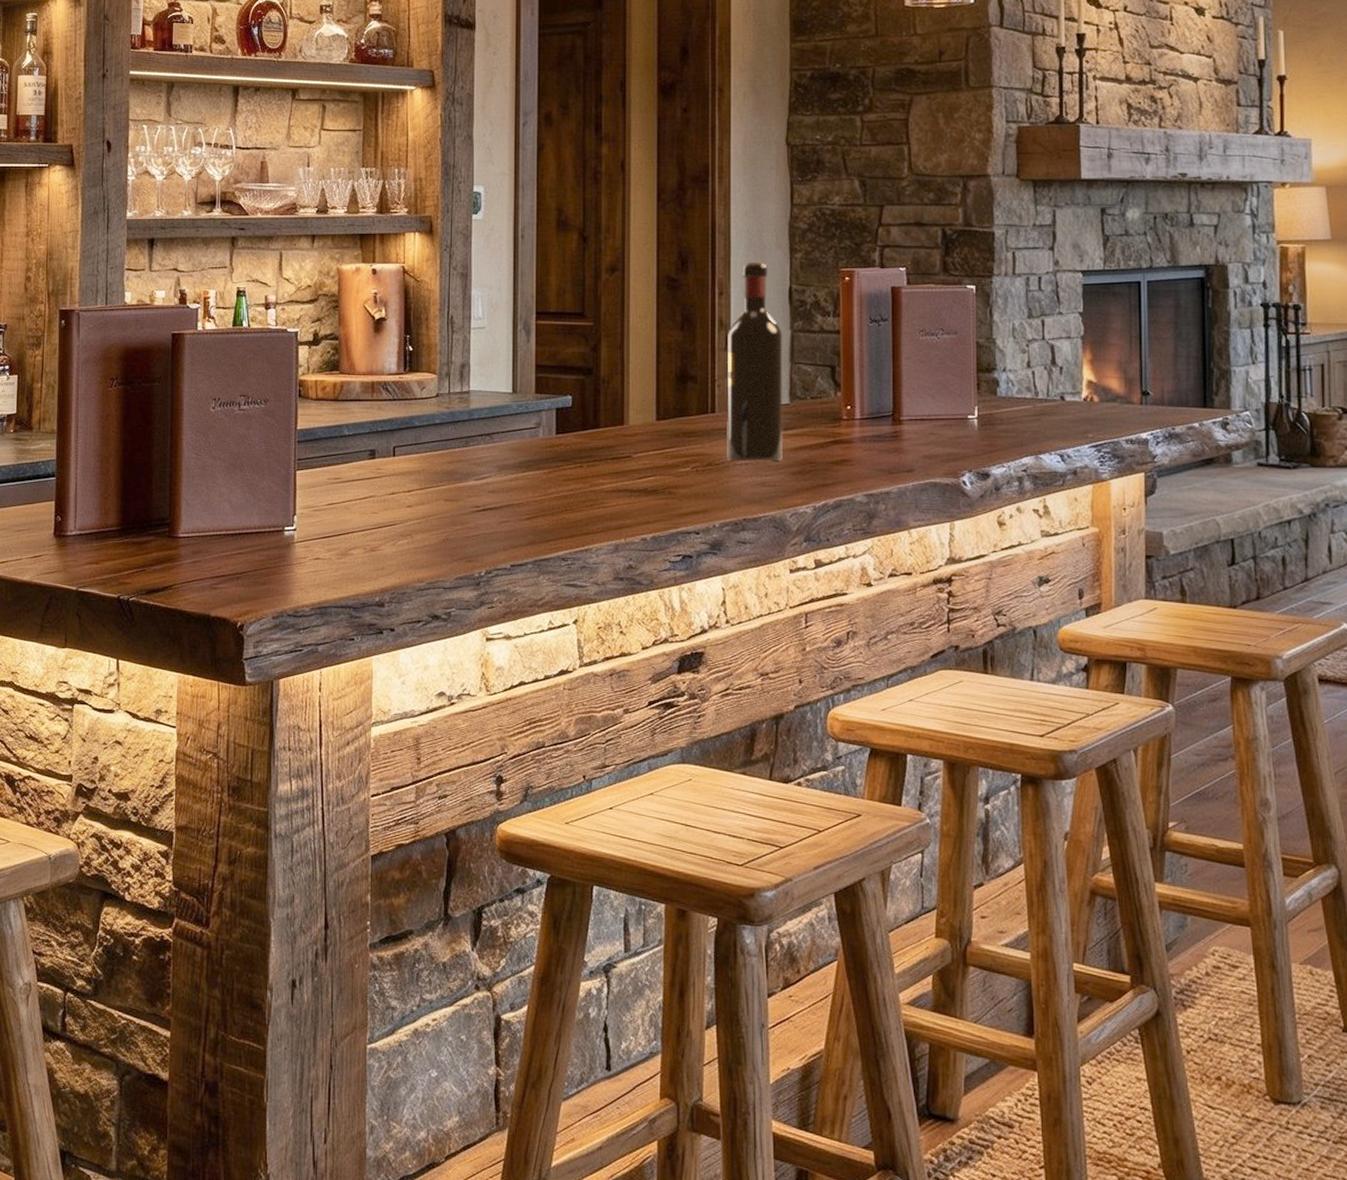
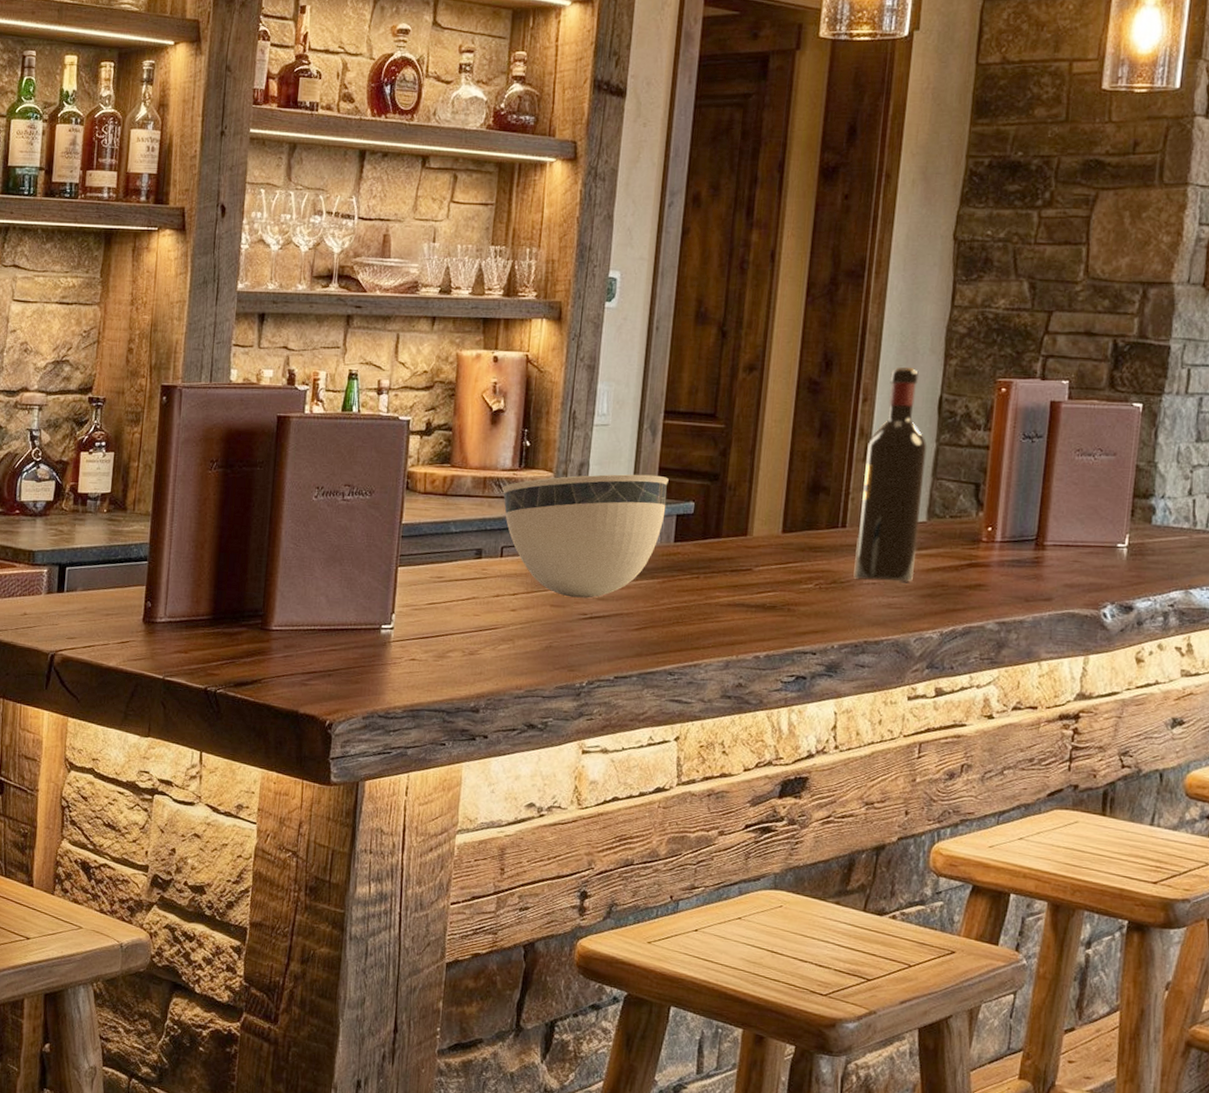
bowl: none [389,372,546,492] -> present [501,474,669,598]

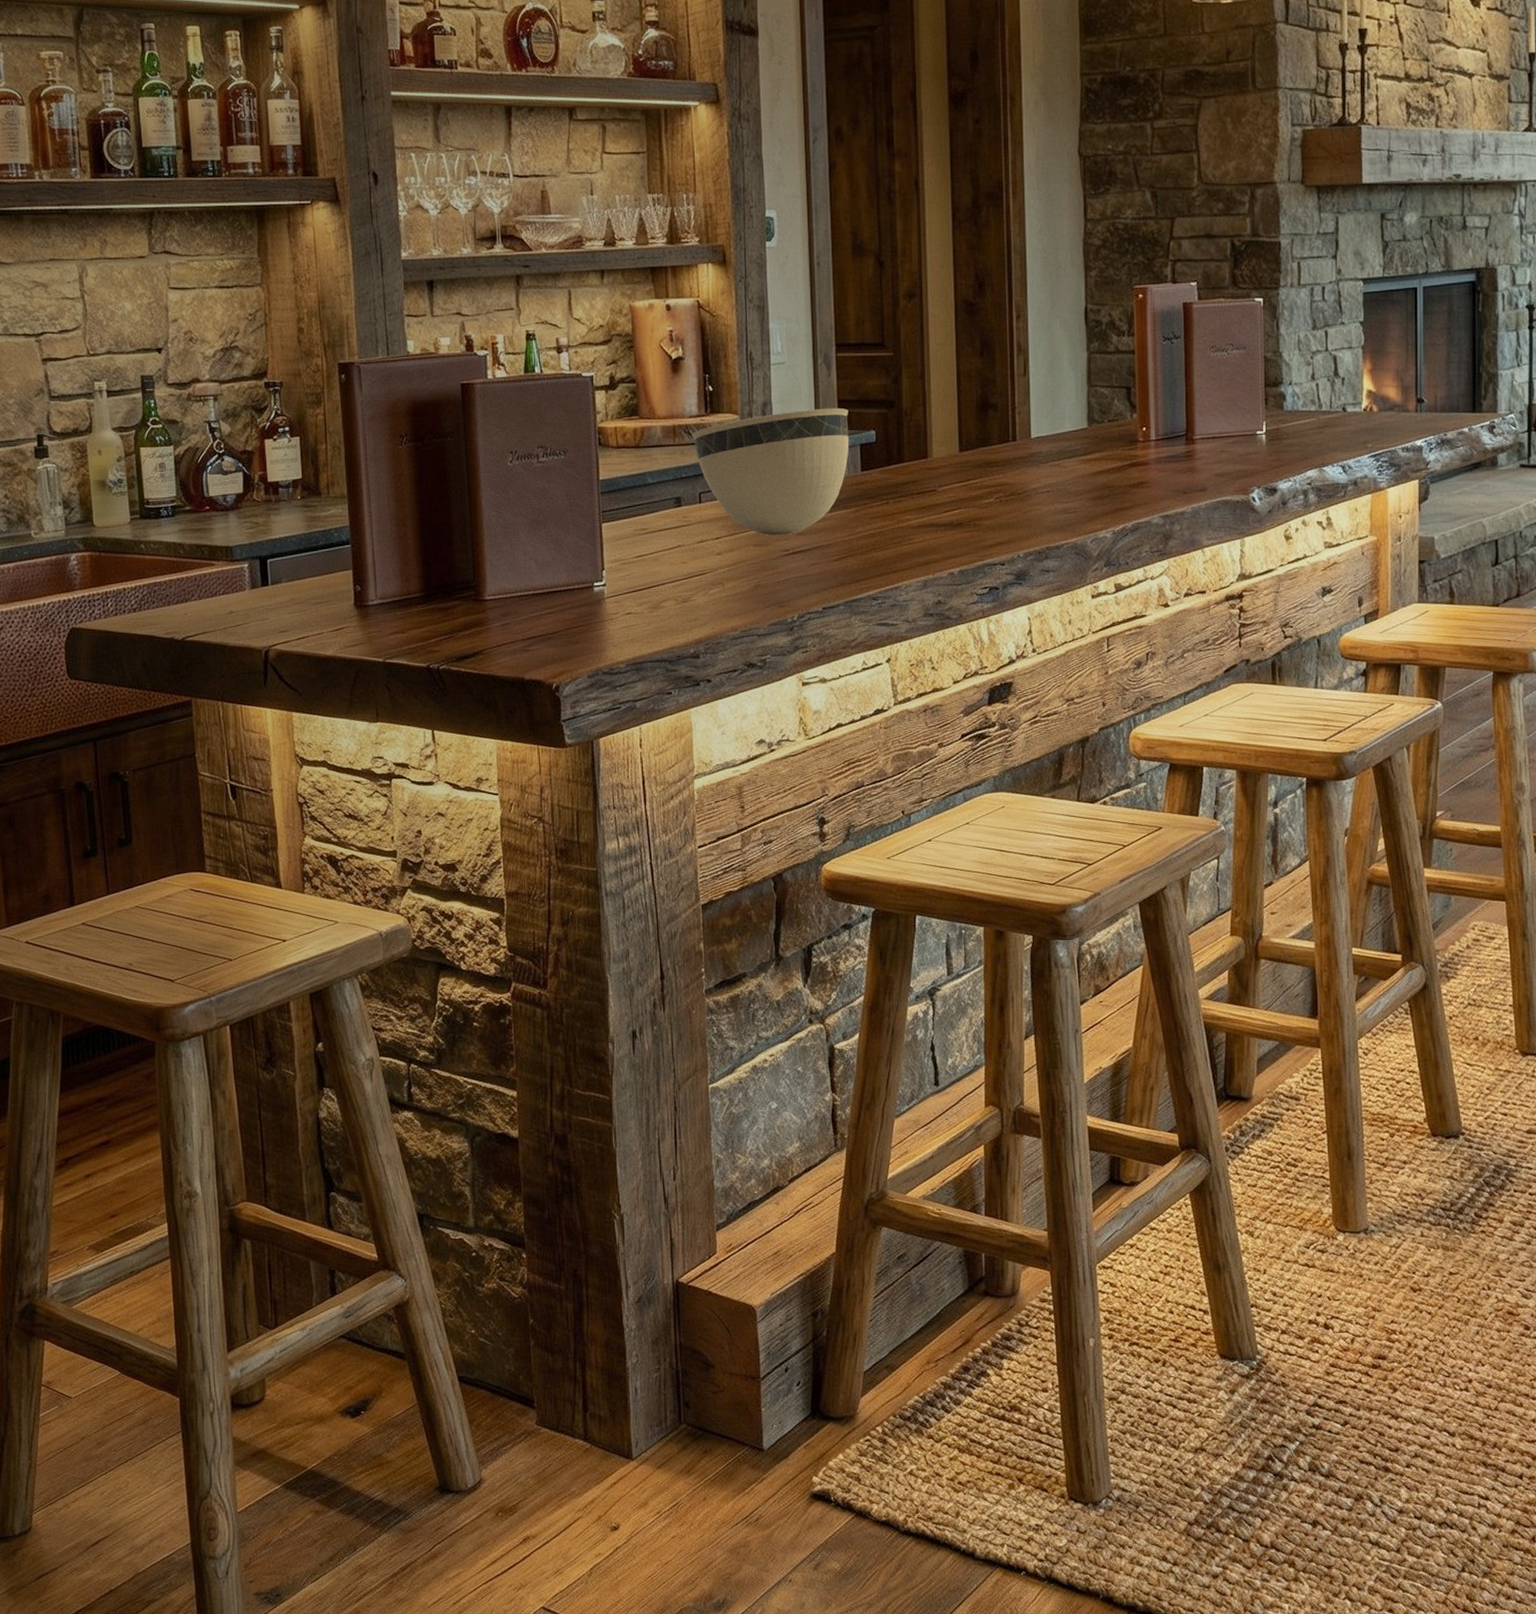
wine bottle: present [853,367,927,582] -> none [1025,282,1083,489]

